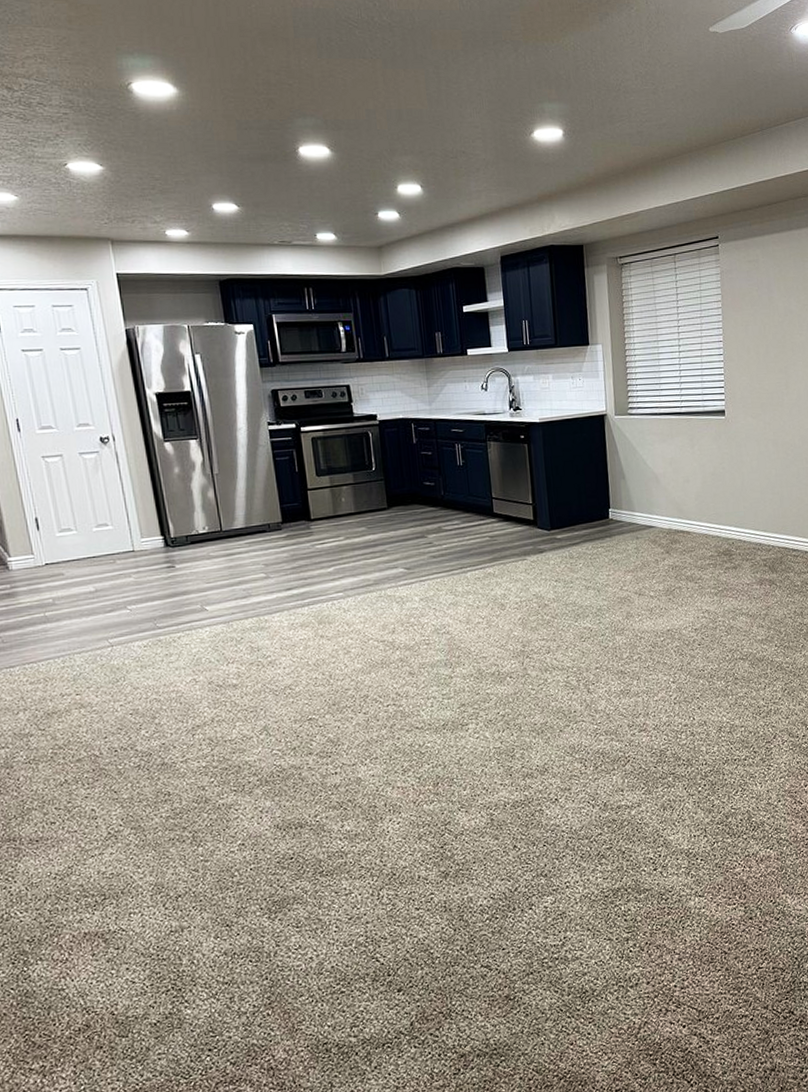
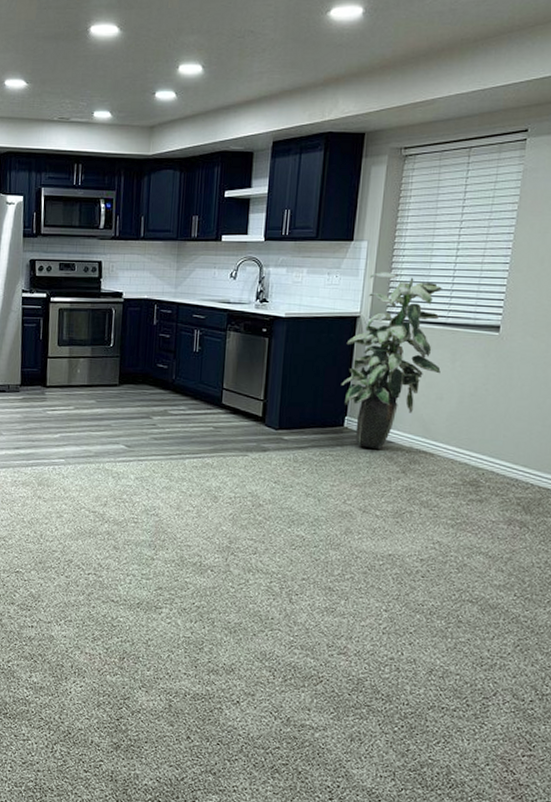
indoor plant: none [598,371,683,536] -> present [341,272,442,450]

